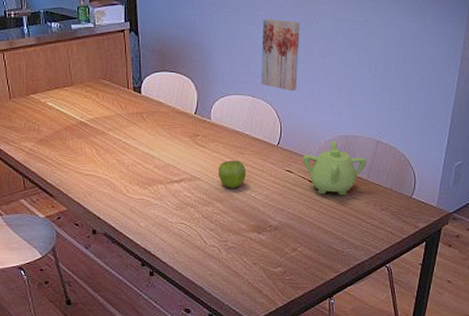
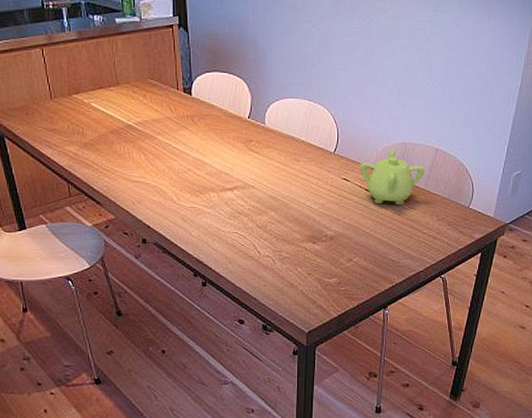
fruit: present [218,160,246,188] -> none [272,168,301,197]
wall art: present [261,19,300,91] -> none [317,16,359,95]

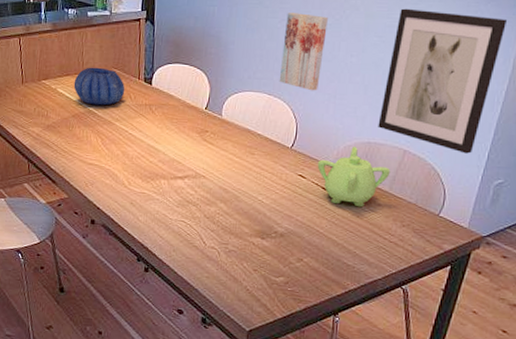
decorative bowl: none [108,78,164,119] -> present [73,67,125,106]
wall art: none [317,16,359,95] -> present [279,13,328,91]
wall art: none [411,11,518,149] -> present [378,8,508,154]

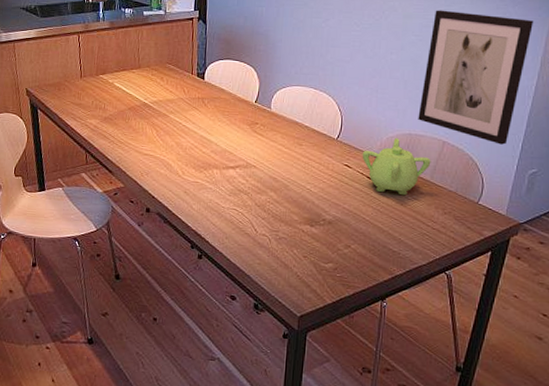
decorative bowl: present [73,67,125,106] -> none [130,62,179,99]
wall art: present [279,13,328,91] -> none [324,13,369,86]

